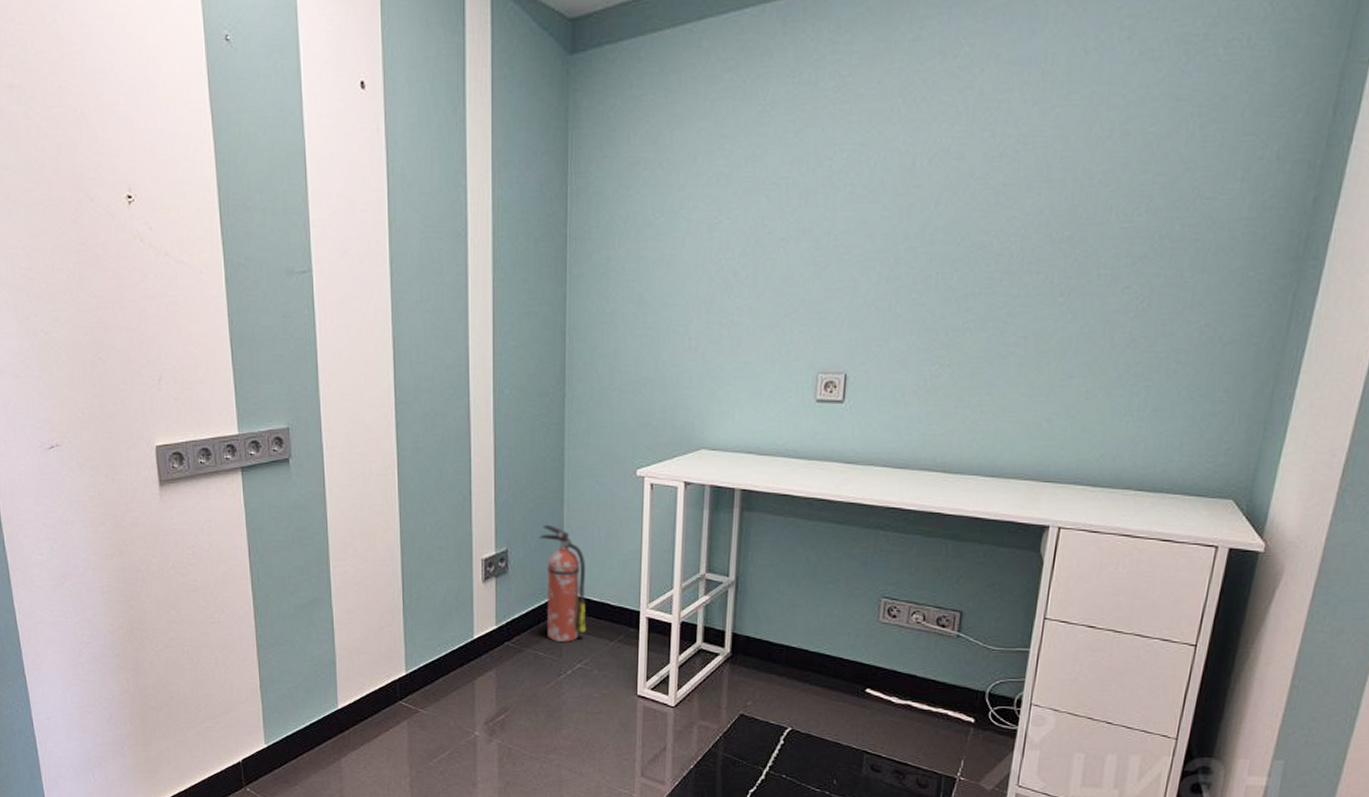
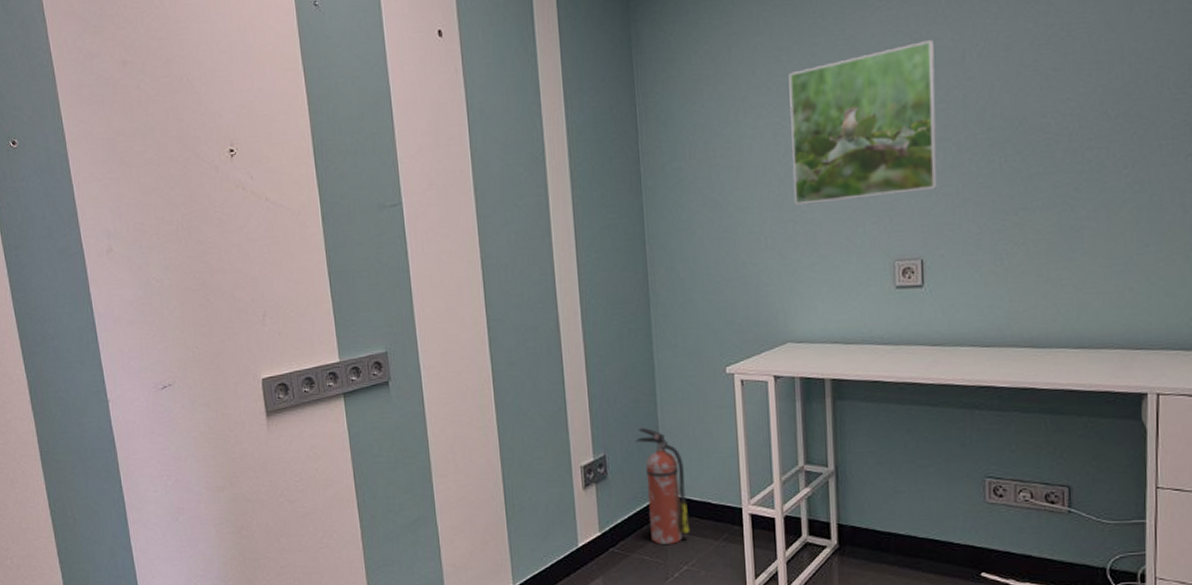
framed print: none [722,141,885,307] -> present [788,40,937,205]

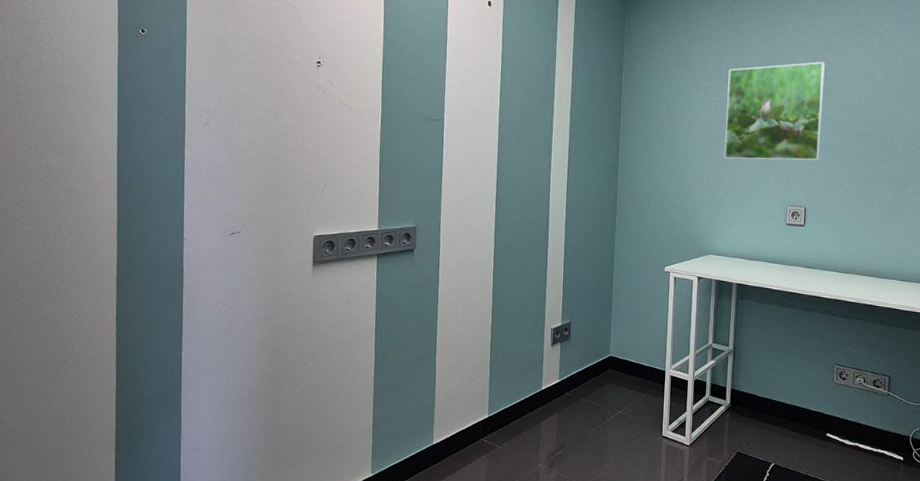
fire extinguisher: present [636,427,690,544] -> none [594,304,627,393]

